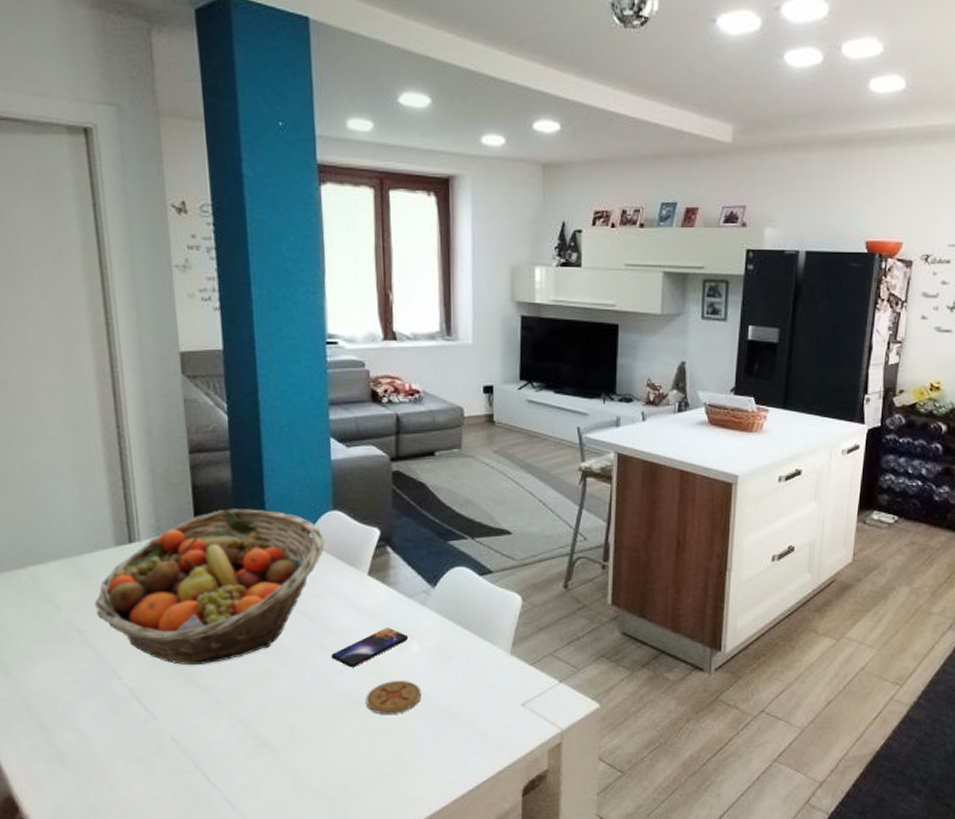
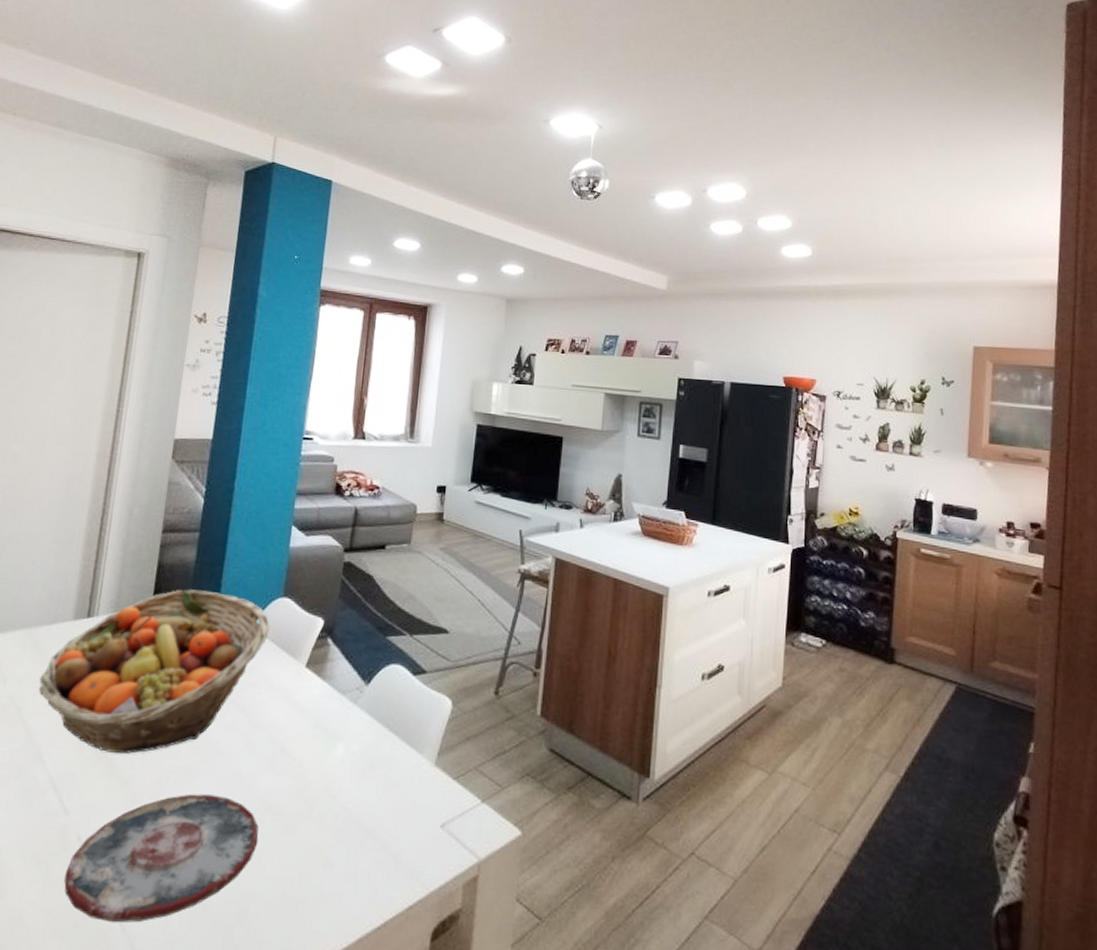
plate: none [166,694,348,803] -> present [64,794,259,923]
smartphone: present [331,627,409,668] -> none [255,725,336,769]
coaster: present [365,680,422,714] -> none [281,786,341,827]

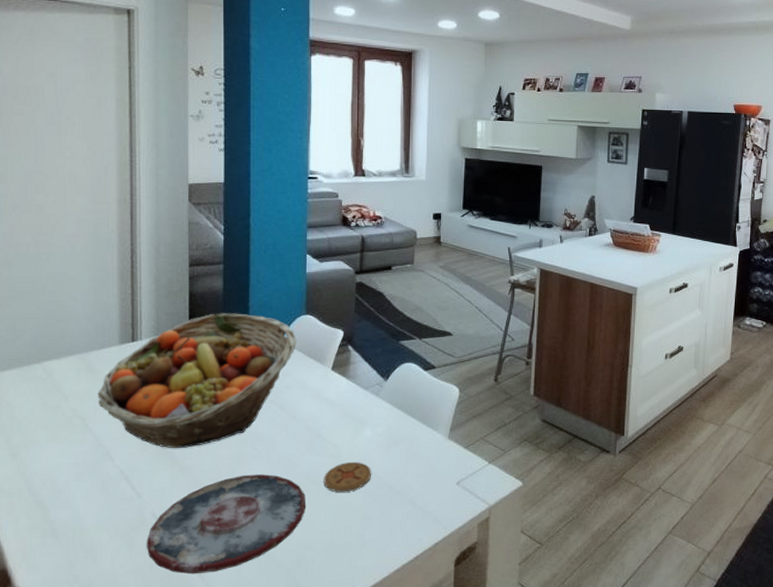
coaster: none [281,786,341,827] -> present [323,461,372,492]

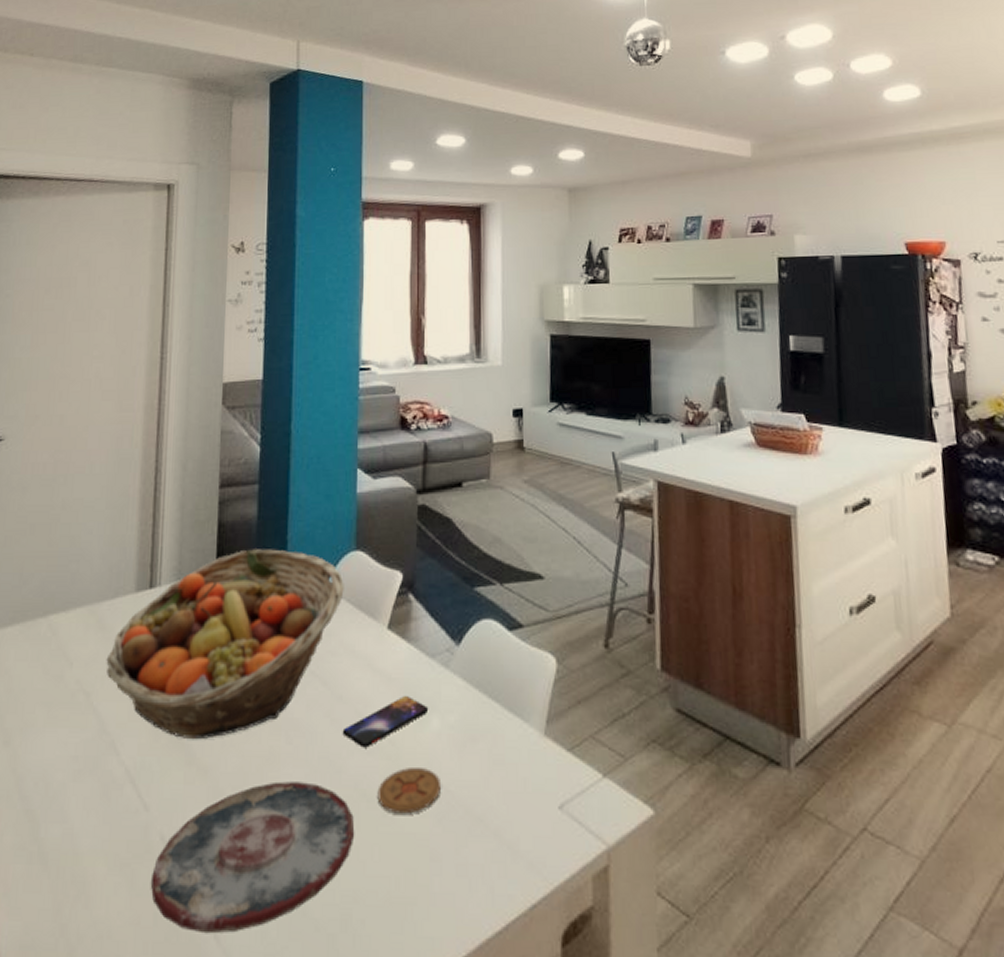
smartphone: none [296,415,363,450] -> present [342,695,429,748]

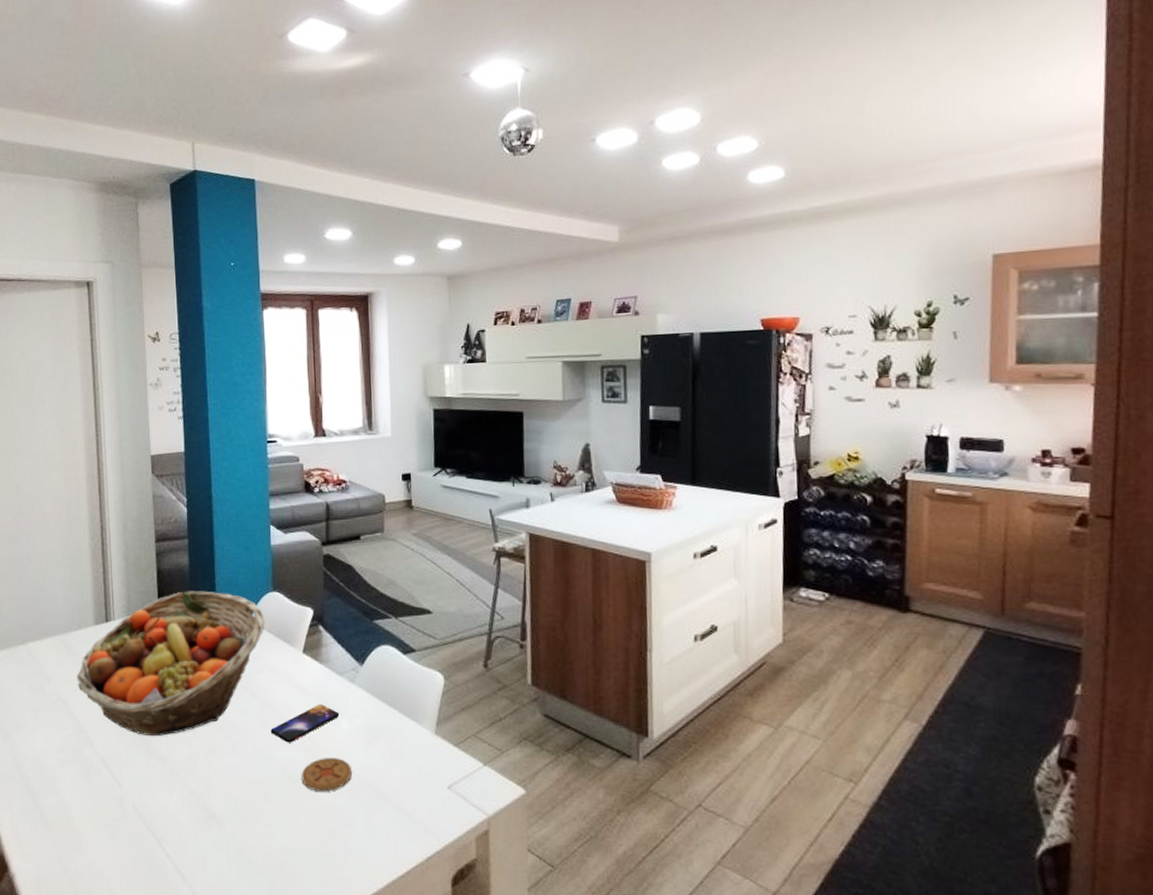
plate: present [150,781,355,934] -> none [128,767,285,874]

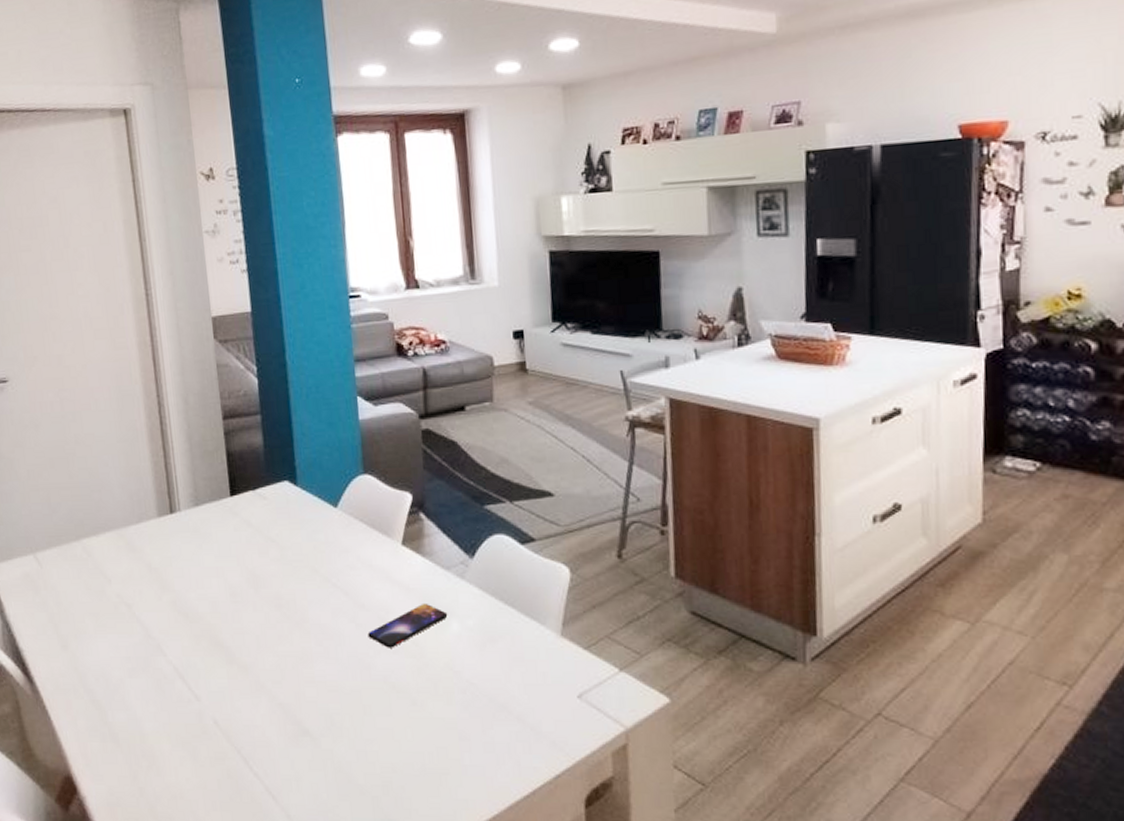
fruit basket: present [77,591,265,737] -> none [140,475,356,643]
coaster: present [301,757,353,792] -> none [405,663,465,703]

